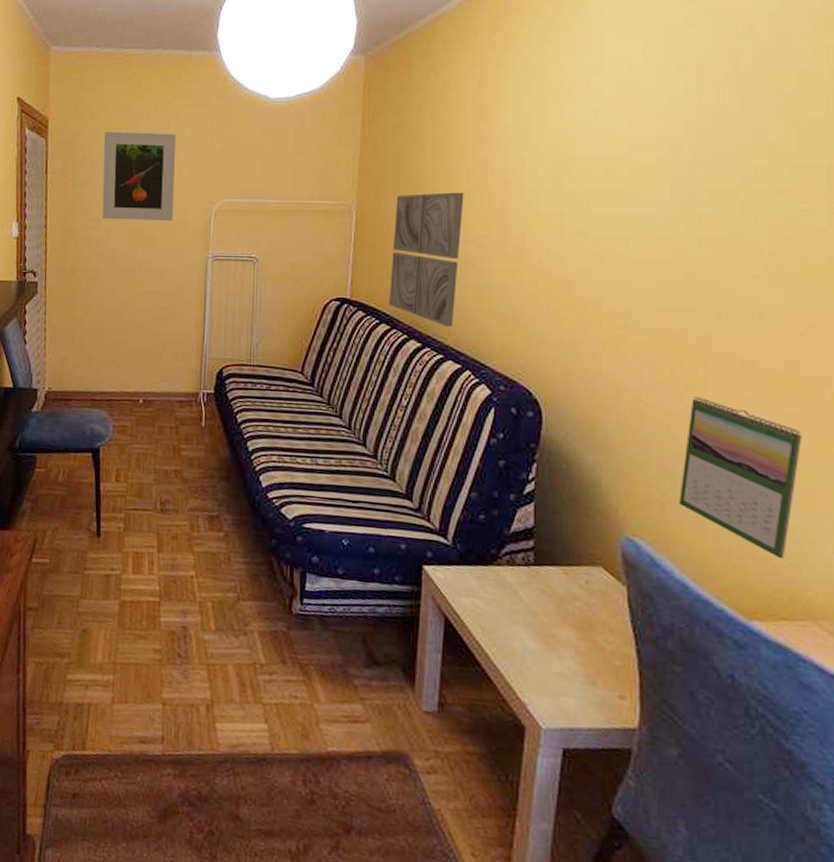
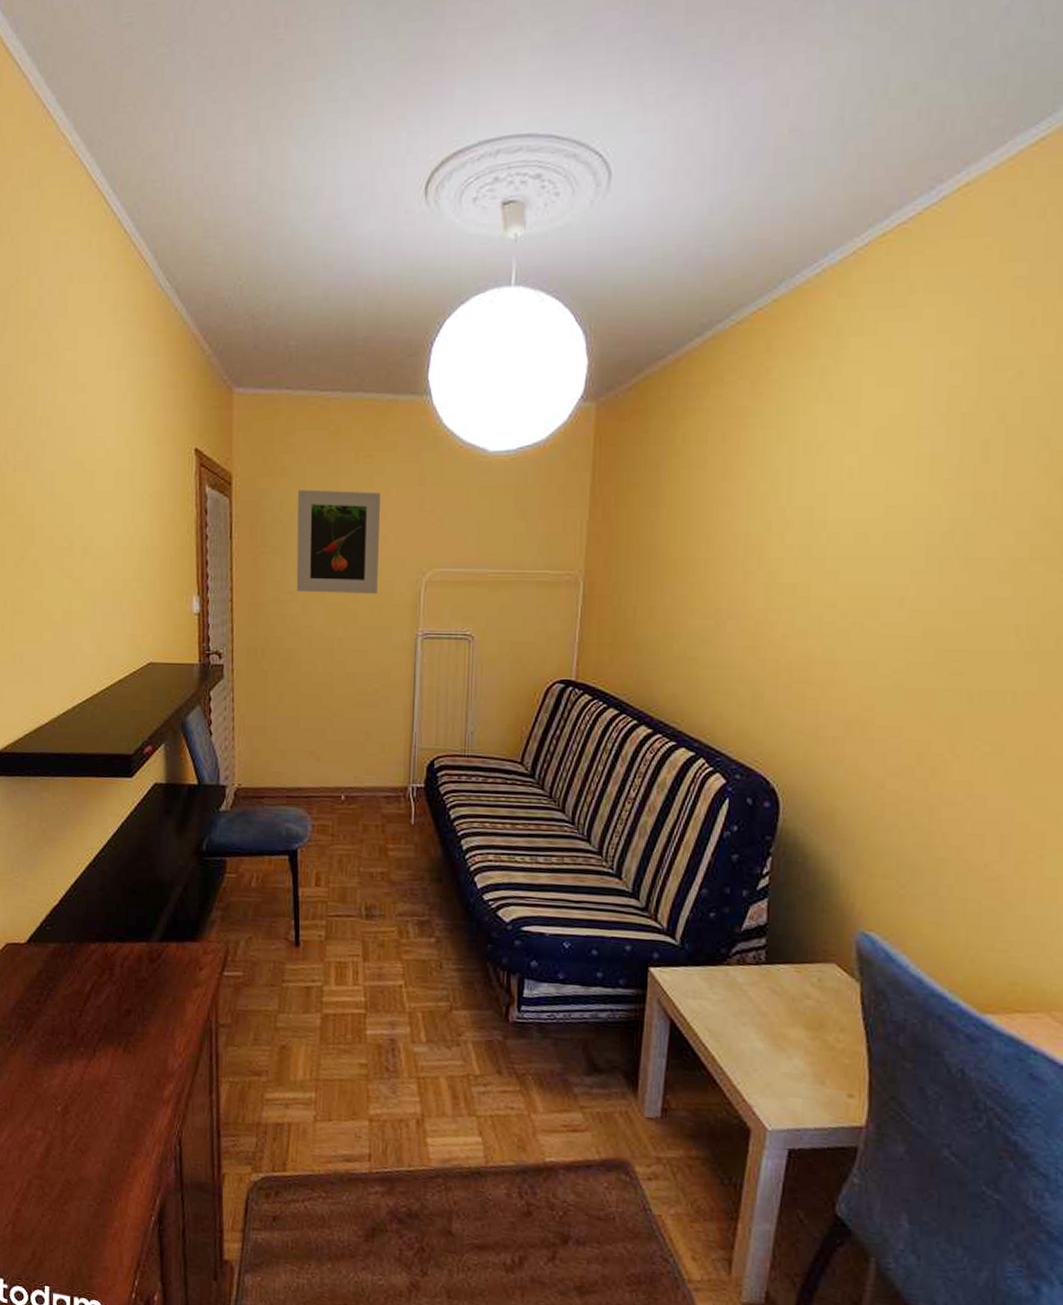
wall art: present [388,192,464,327] -> none [617,560,703,711]
calendar: present [679,396,802,559] -> none [918,783,1048,951]

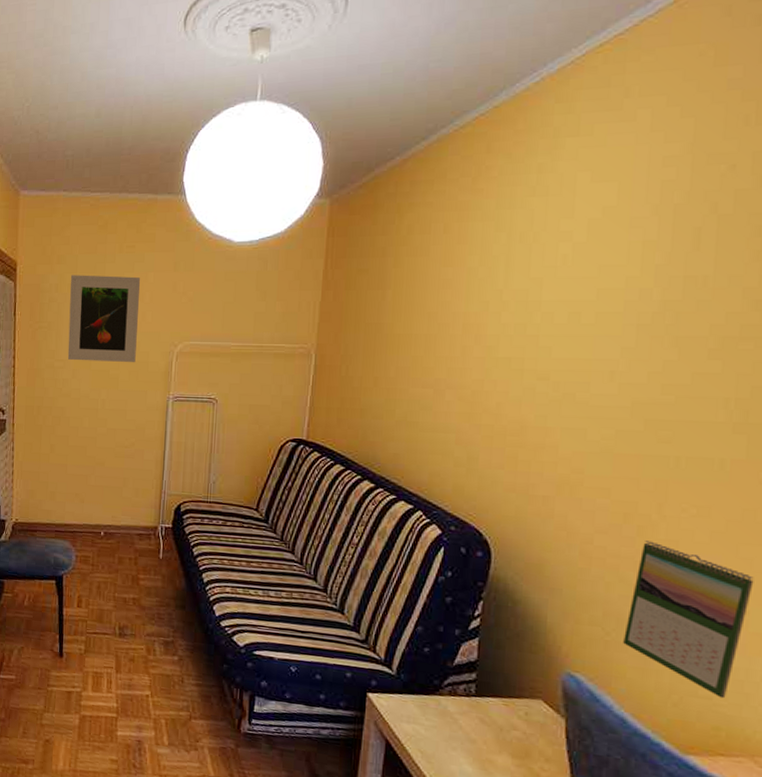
calendar: none [918,783,1048,951] -> present [623,540,754,699]

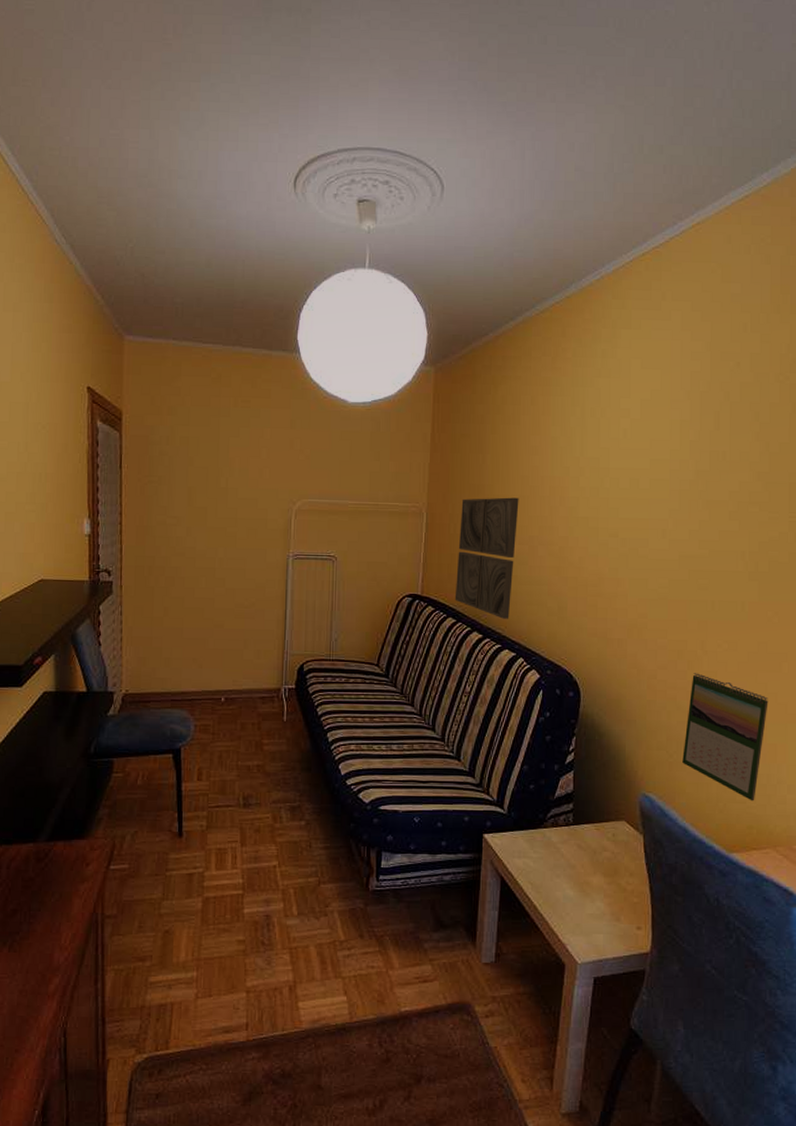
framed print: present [67,275,141,363] -> none [181,427,257,521]
wall art: none [344,336,425,469] -> present [454,497,519,619]

